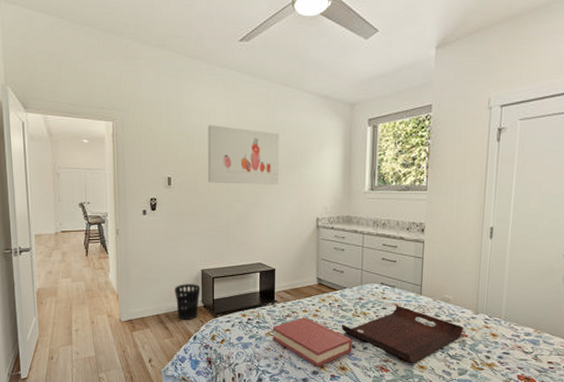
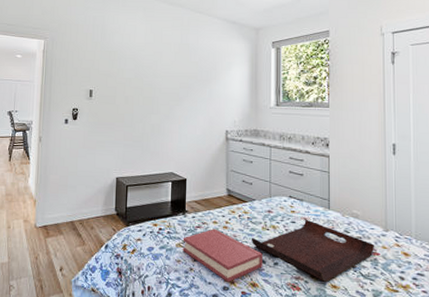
wastebasket: present [175,284,201,320] -> none [89,191,115,228]
wall art: present [208,125,279,184] -> none [126,44,192,99]

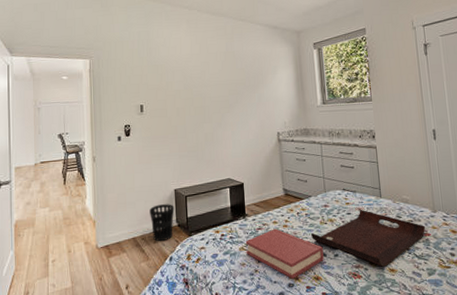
wastebasket: none [89,191,115,228] -> present [149,204,175,241]

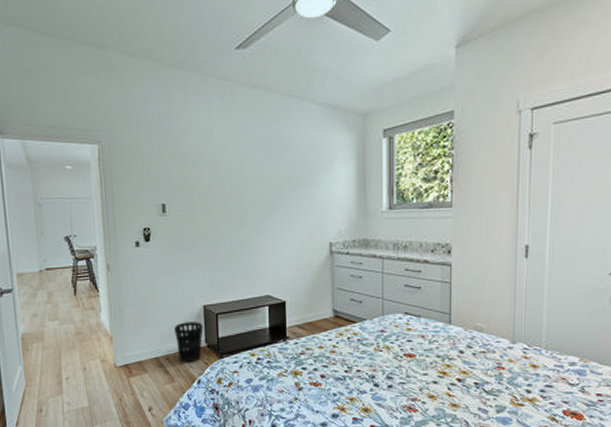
hardback book: present [245,228,324,279] -> none [285,354,375,409]
serving tray: present [310,209,426,267] -> none [361,336,501,401]

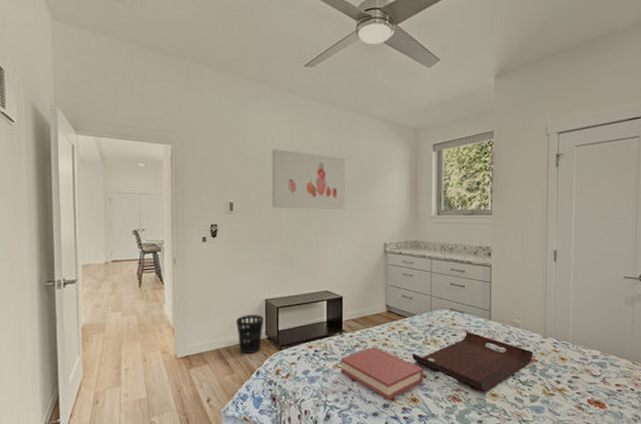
wall art: none [204,143,286,209] -> present [272,149,345,209]
hardback book: none [285,354,375,409] -> present [340,347,423,399]
serving tray: none [361,336,501,401] -> present [411,331,534,391]

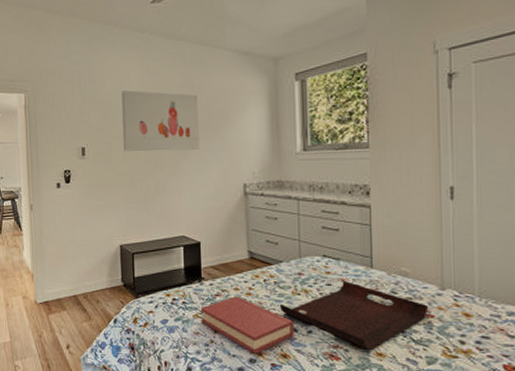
wastebasket: present [236,315,264,354] -> none [92,261,120,301]

